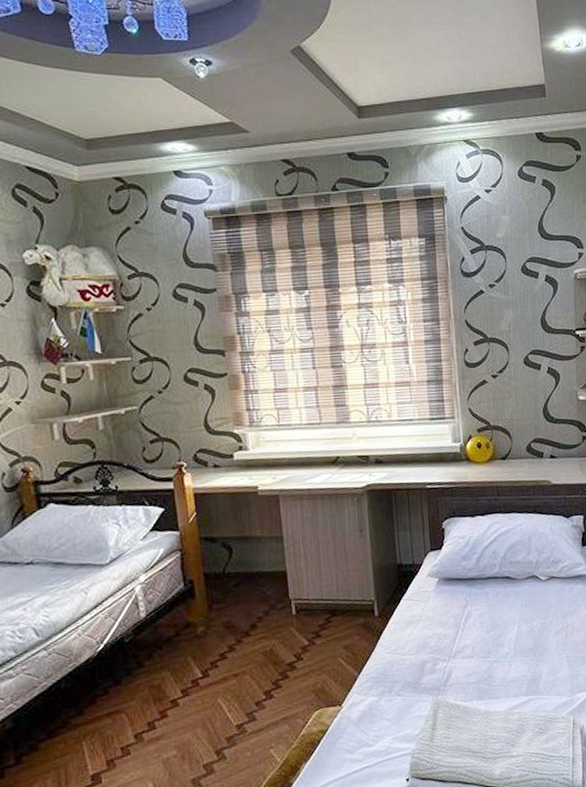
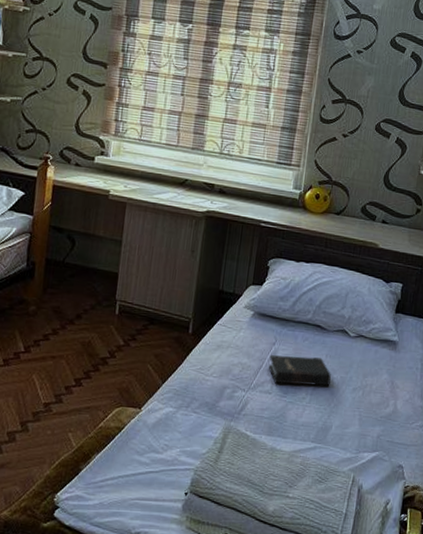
hardback book: none [463,609,531,646] -> present [268,355,331,387]

